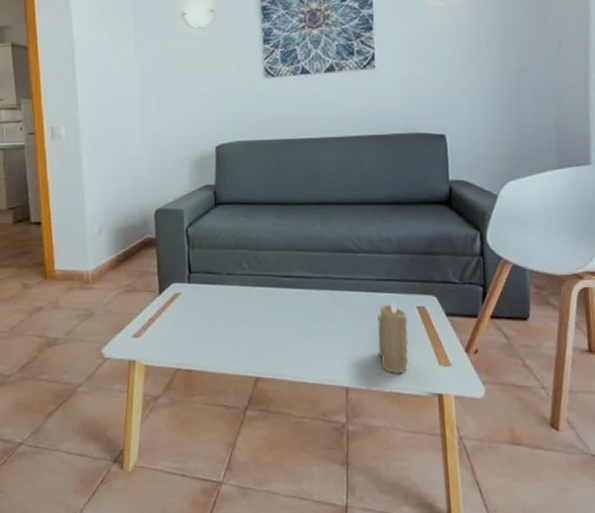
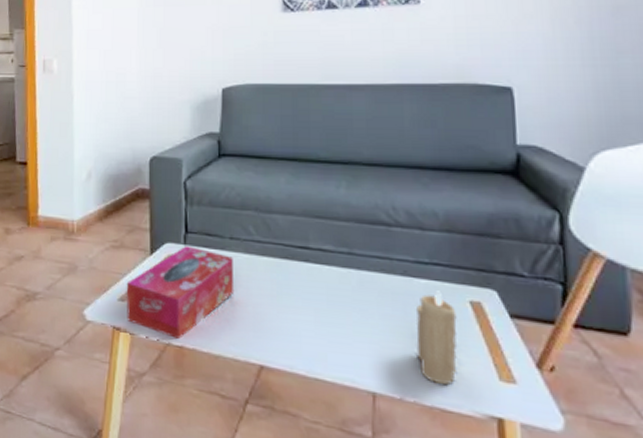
tissue box: none [139,284,232,364] -> present [126,246,233,339]

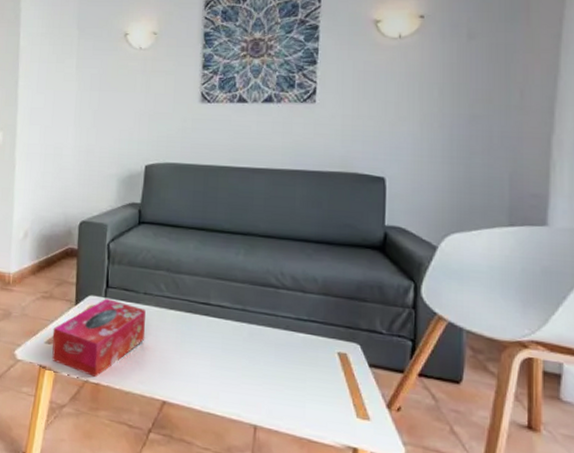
candle: present [416,291,457,385] -> none [292,343,326,421]

